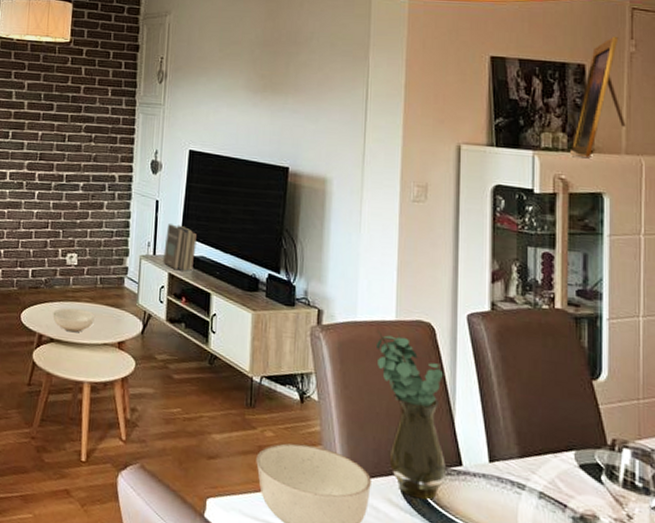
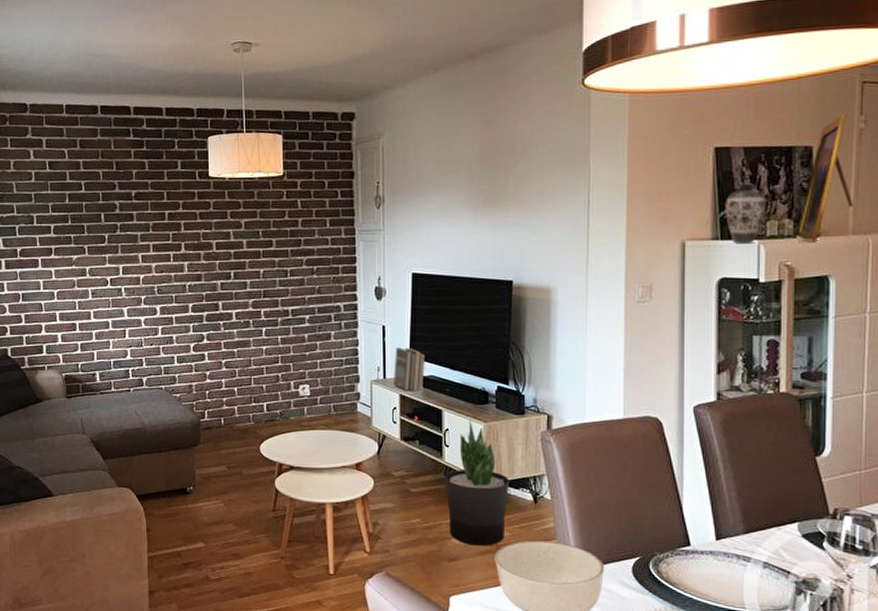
bowl: present [52,308,96,333] -> none [291,437,332,459]
planter: none [208,306,277,446] -> present [444,419,510,546]
vase: present [377,329,446,500] -> none [606,429,674,579]
decorative vase: none [501,93,541,154] -> present [725,183,766,244]

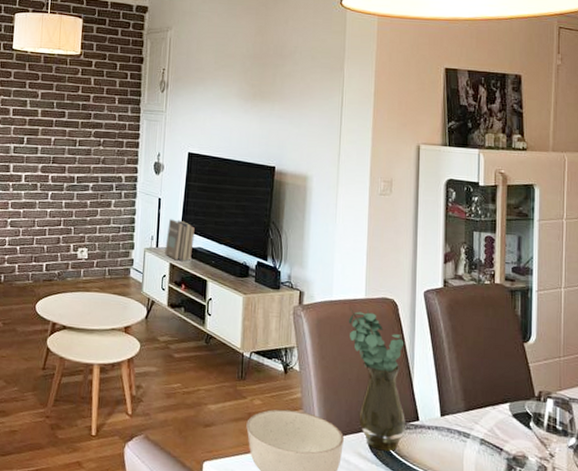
planter: present [444,419,510,546] -> none [205,290,264,413]
vase: none [606,429,674,579] -> present [349,307,405,452]
decorative vase: present [725,183,766,244] -> none [453,100,485,152]
picture frame: present [795,113,854,242] -> none [508,51,553,155]

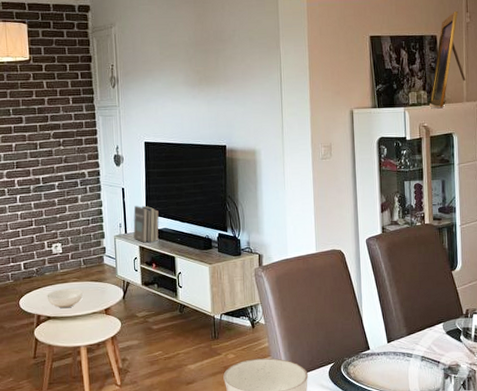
bowl: none [65,298,105,320] -> present [47,288,84,309]
vase: present [349,307,405,452] -> none [303,261,359,380]
picture frame: none [508,51,553,155] -> present [429,10,466,108]

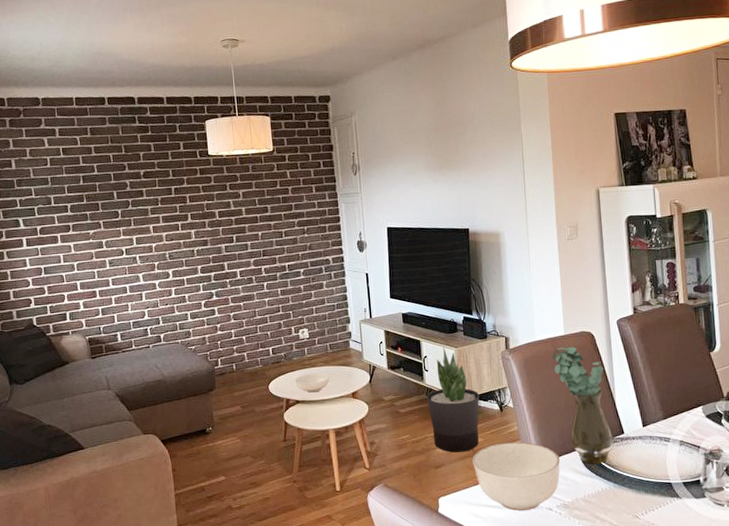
books: present [133,205,159,243] -> none [378,290,404,327]
planter: none [179,263,232,369] -> present [426,346,480,453]
vase: none [303,261,359,380] -> present [552,343,613,464]
picture frame: present [429,10,466,108] -> none [680,83,719,184]

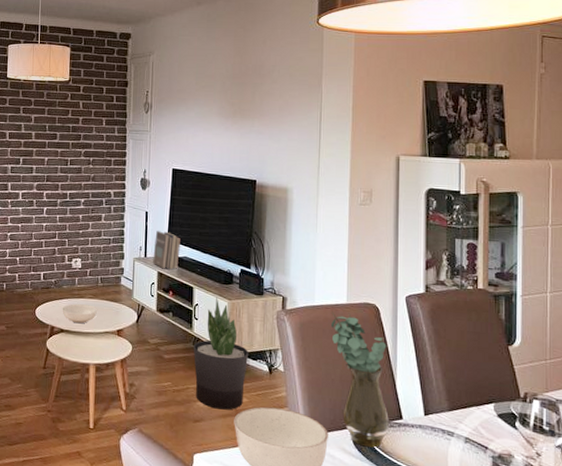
books: none [378,290,404,327] -> present [153,231,180,270]

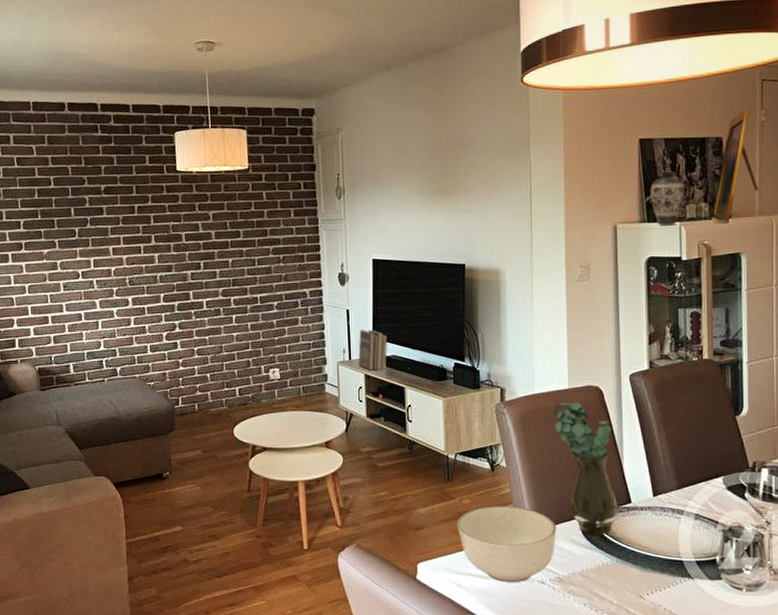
bowl: present [62,304,98,324] -> none [263,418,303,440]
planter: present [193,296,249,410] -> none [408,395,469,514]
decorative vase: none [433,112,466,162] -> present [650,171,685,226]
picture frame: none [489,60,537,163] -> present [711,107,759,223]

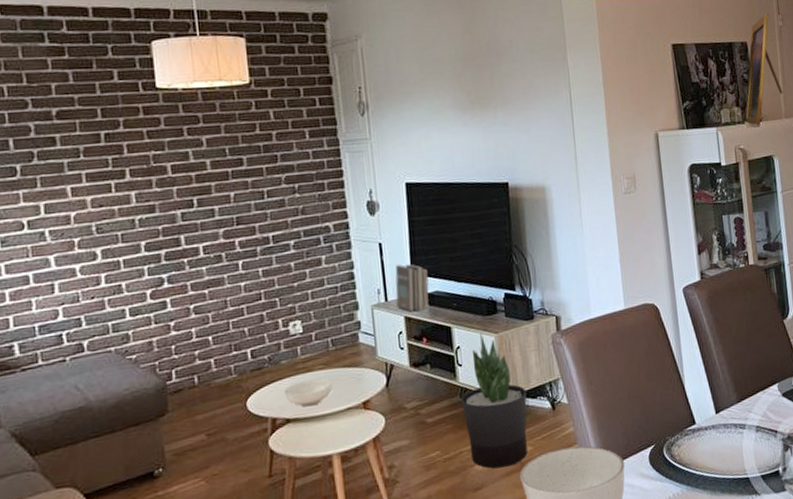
bowl: none [263,418,303,440] -> present [284,378,334,407]
planter: none [408,395,469,514] -> present [460,332,528,469]
vase: present [553,398,618,535] -> none [610,319,684,465]
decorative vase: present [650,171,685,226] -> none [686,76,719,132]

